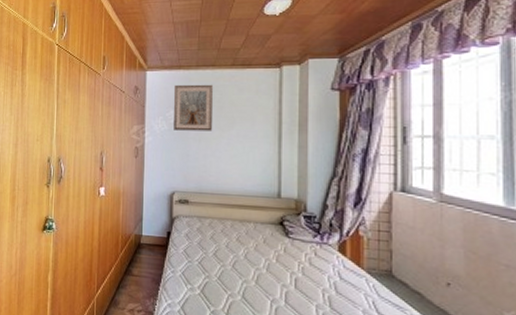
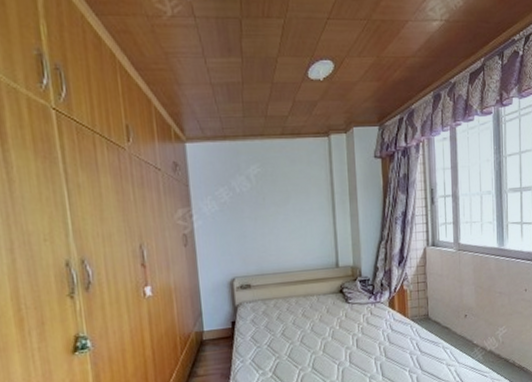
picture frame: present [173,84,214,131] -> none [220,156,269,211]

